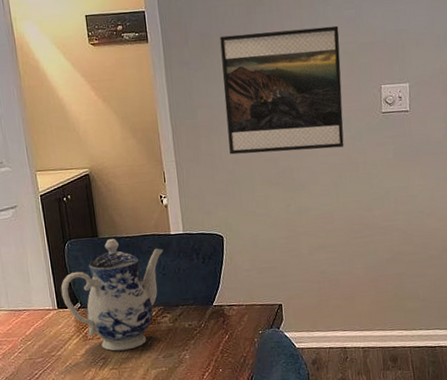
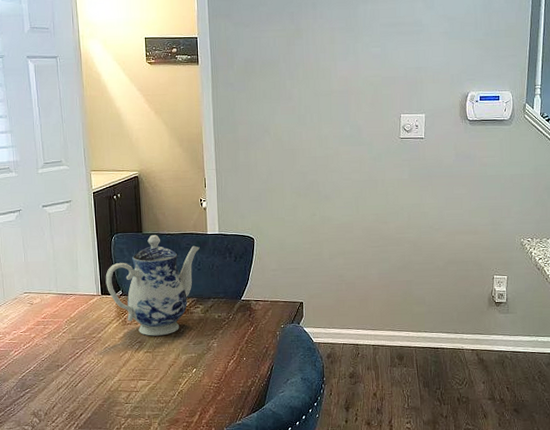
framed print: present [220,25,344,155] -> none [262,60,367,167]

